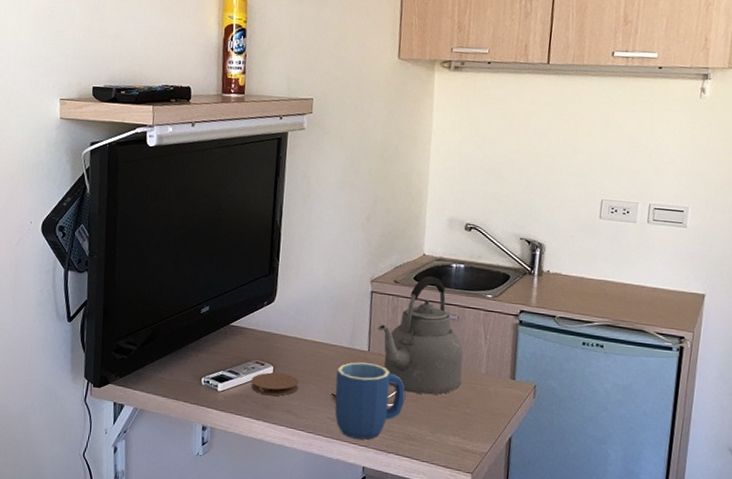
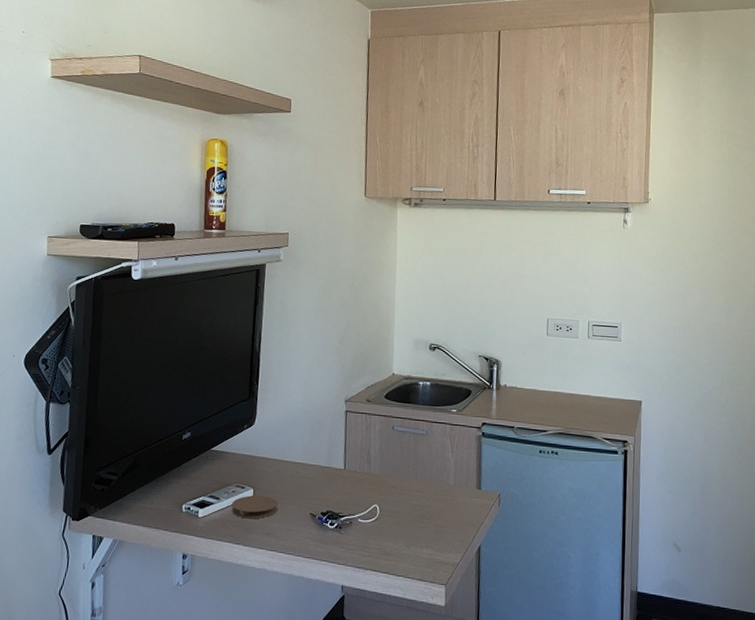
mug: present [335,362,406,440] -> none [313,480,381,558]
kettle: present [377,276,463,395] -> none [352,394,432,509]

